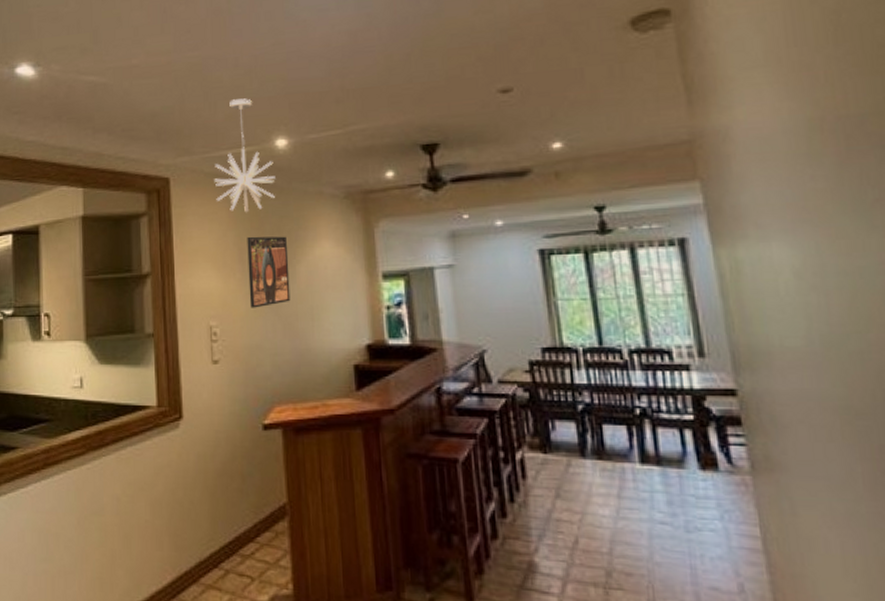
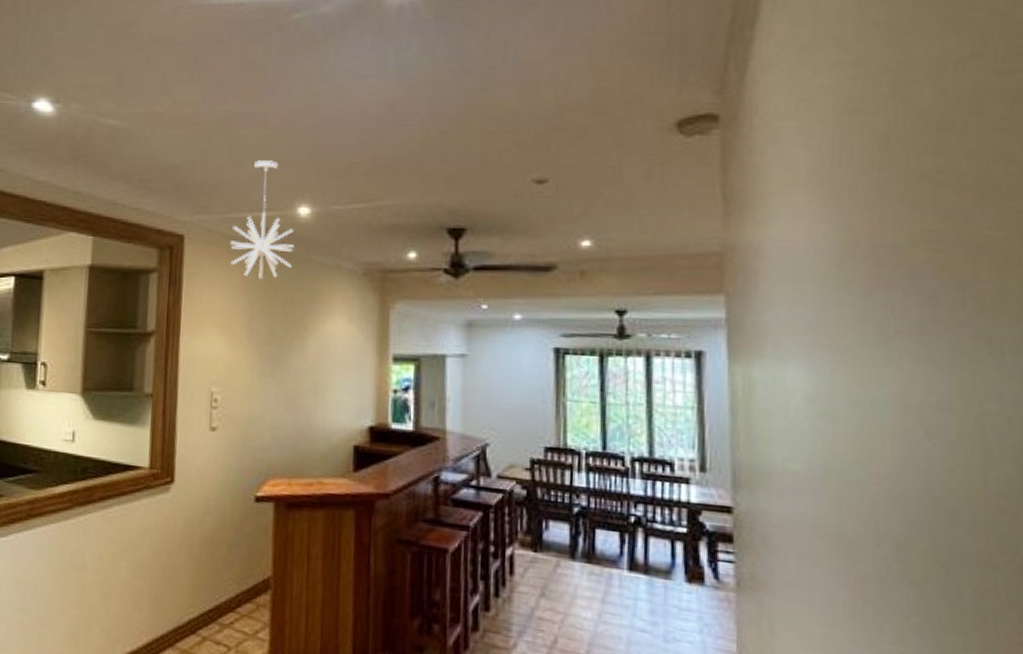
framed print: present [247,236,291,308] -> none [254,304,299,379]

